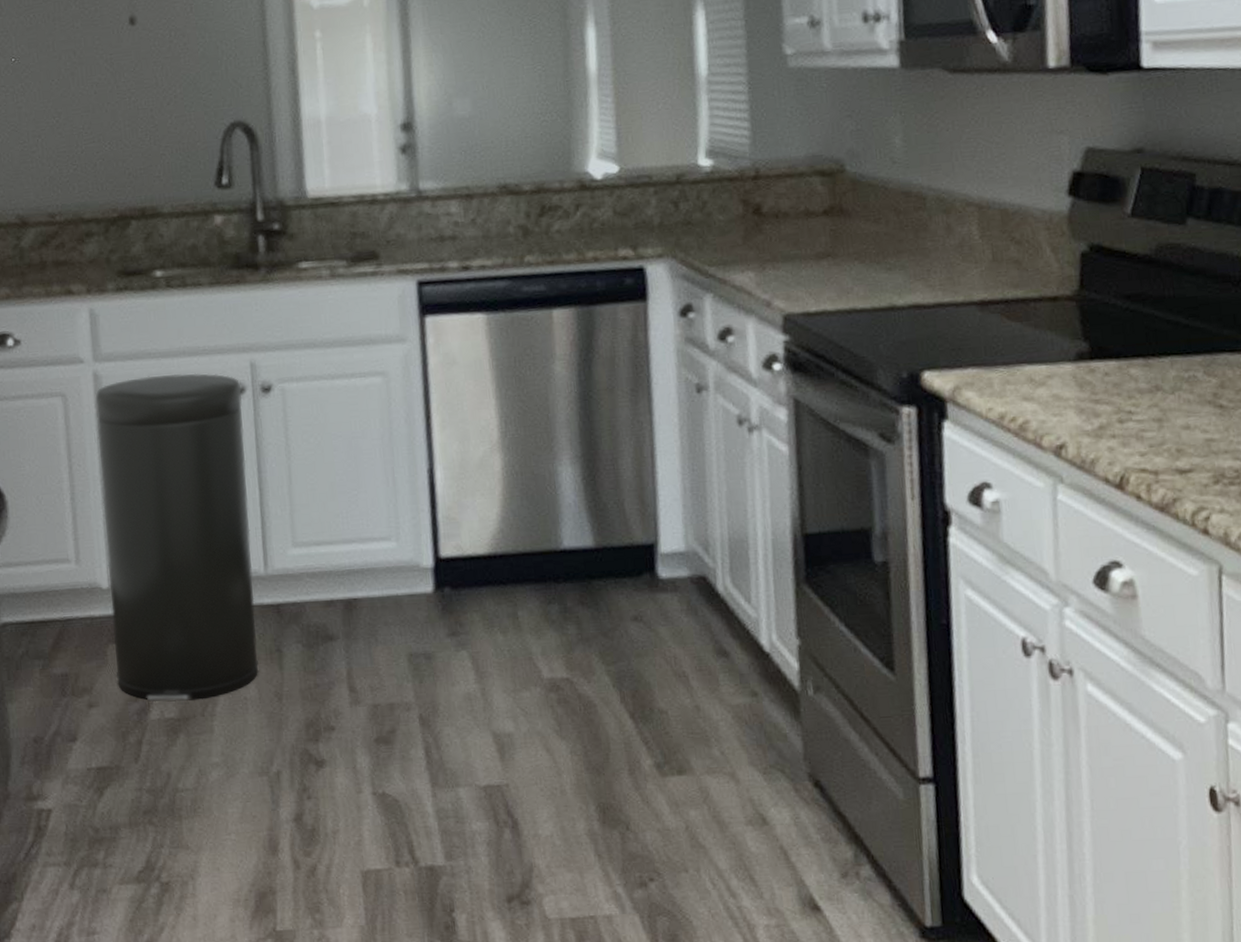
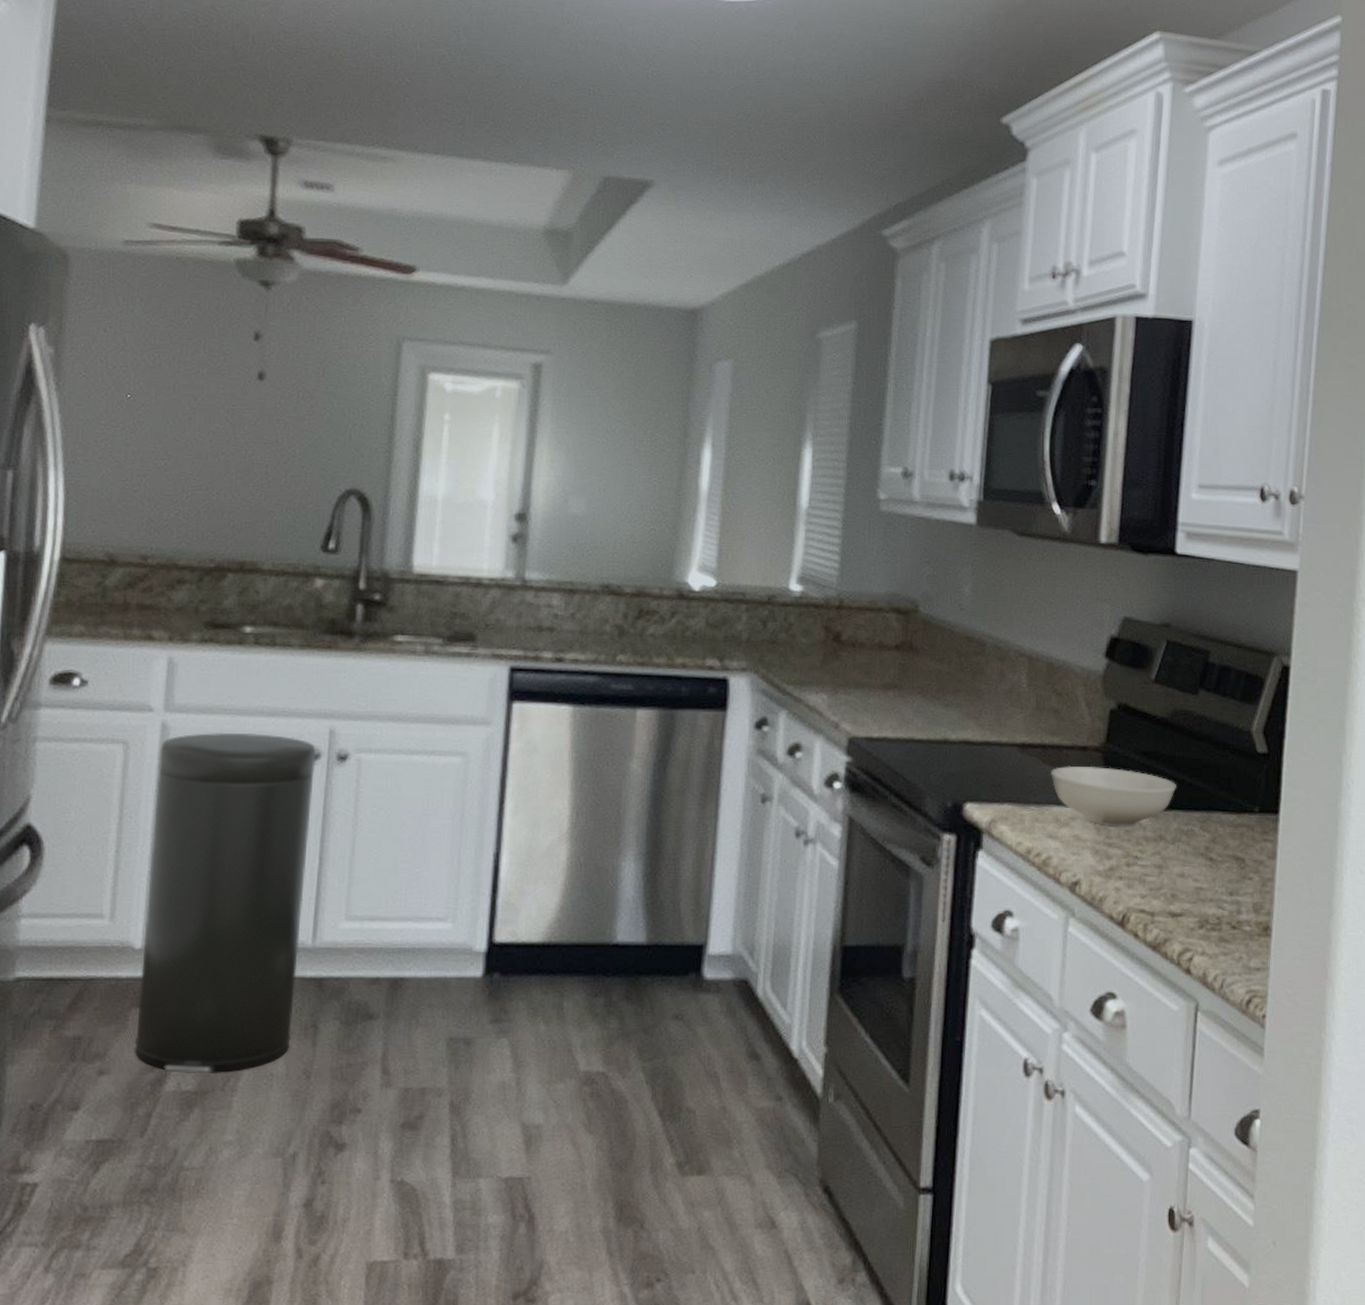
bowl: none [1018,316,1170,381] -> present [1051,765,1176,826]

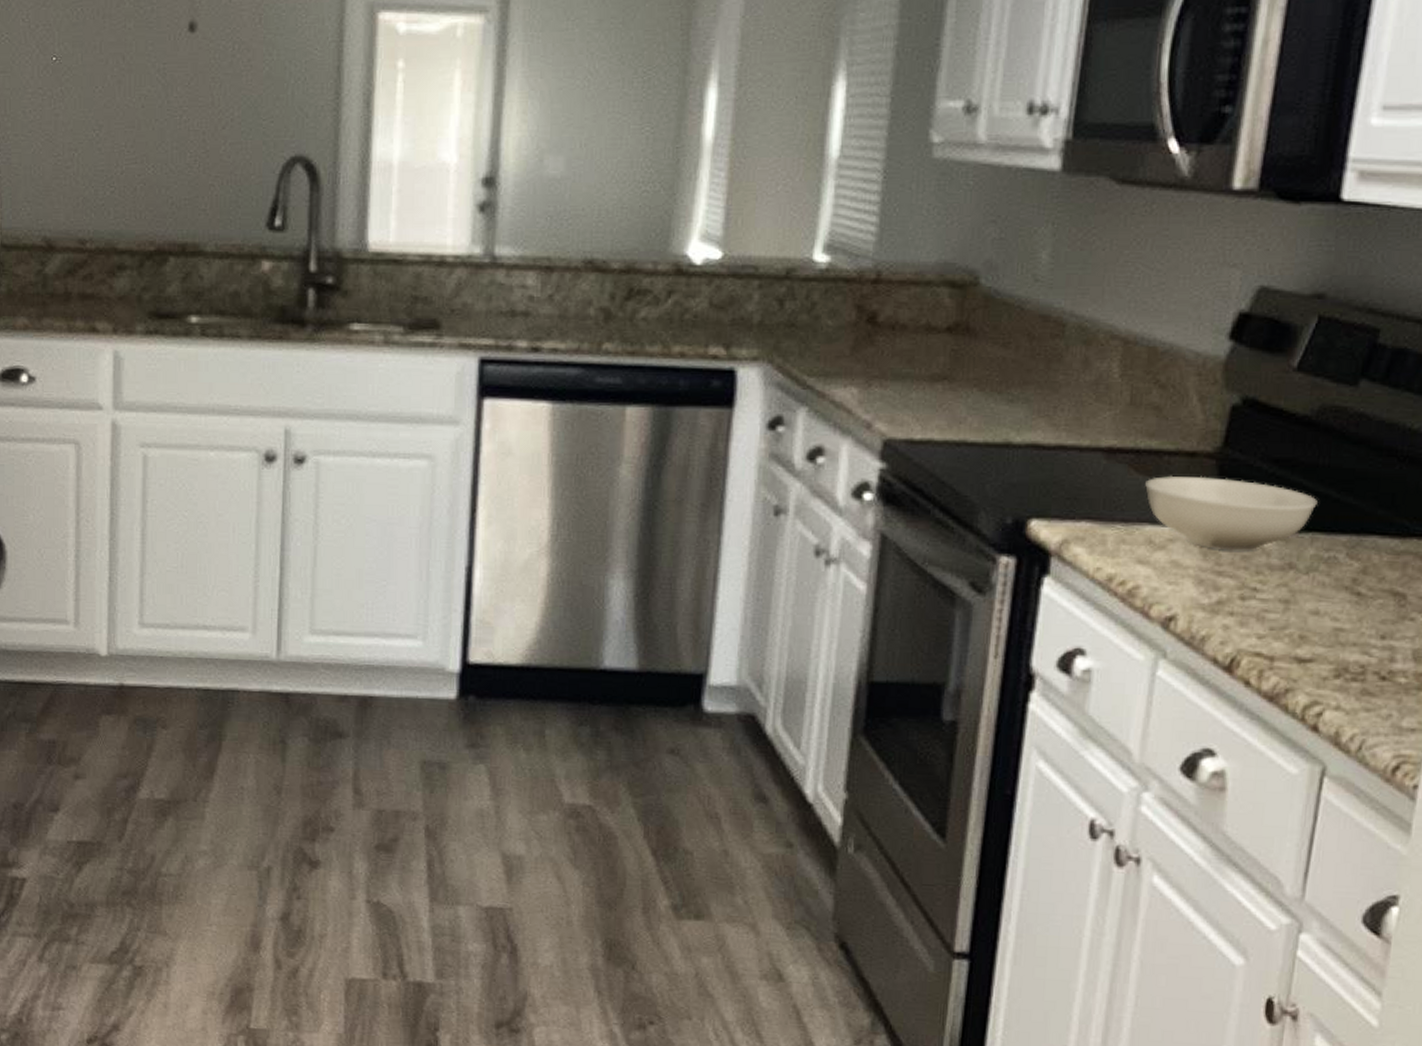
pedal bin: present [135,732,316,1073] -> none [107,432,272,784]

